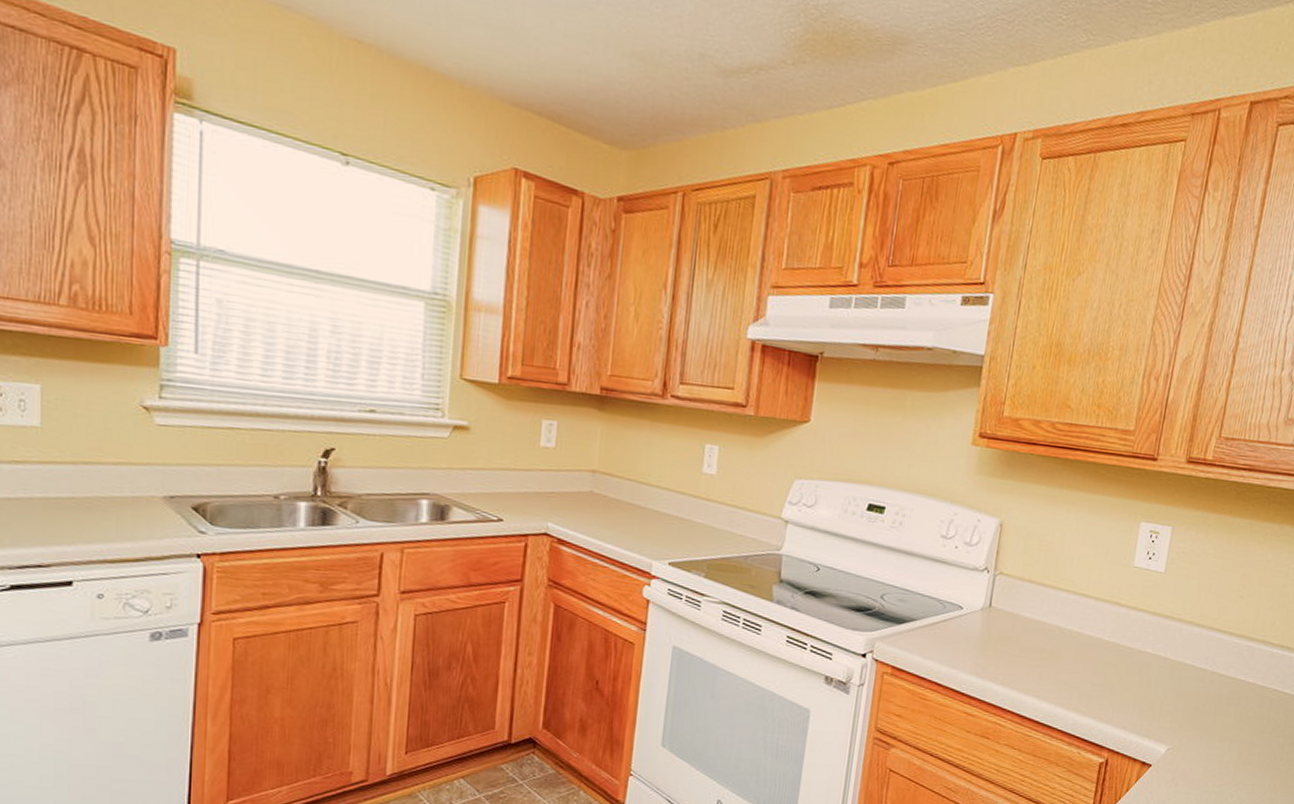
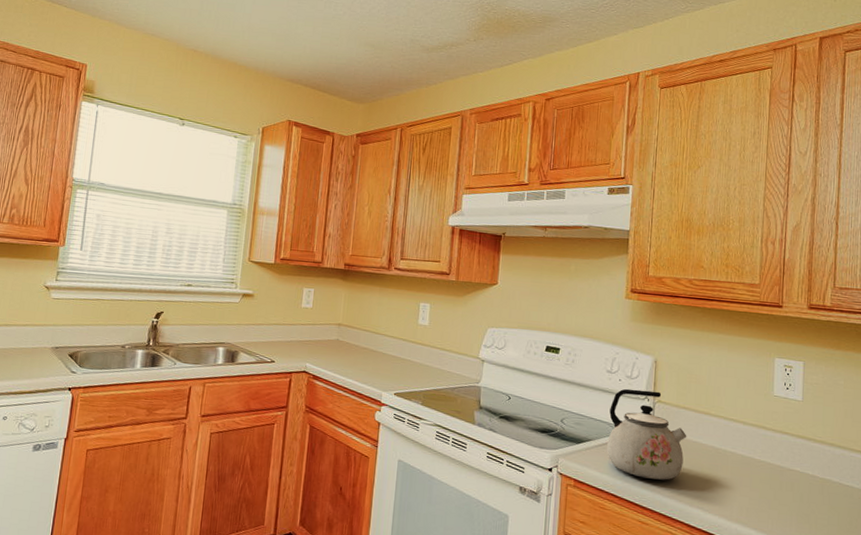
kettle: none [933,557,1029,666] -> present [607,388,687,480]

